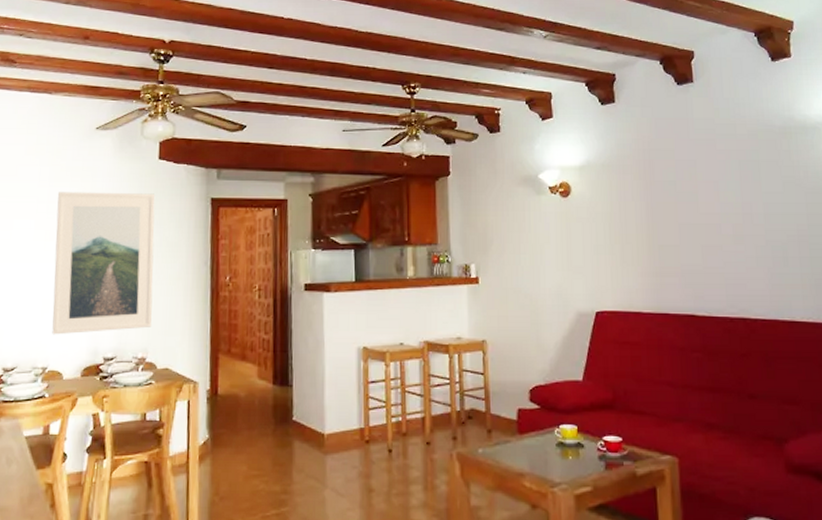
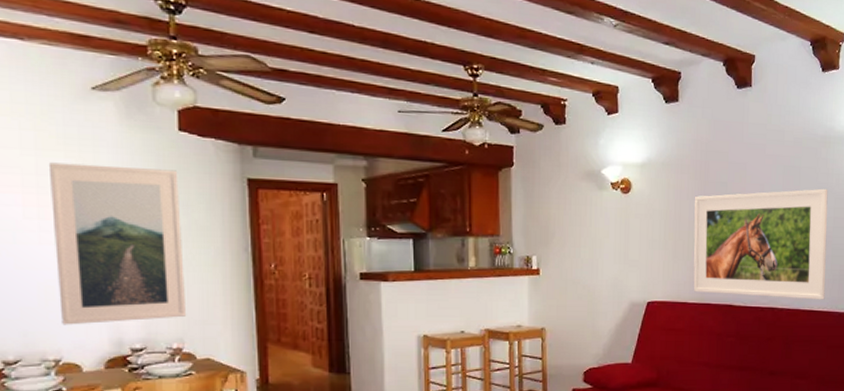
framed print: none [640,182,808,309] -> present [693,188,828,300]

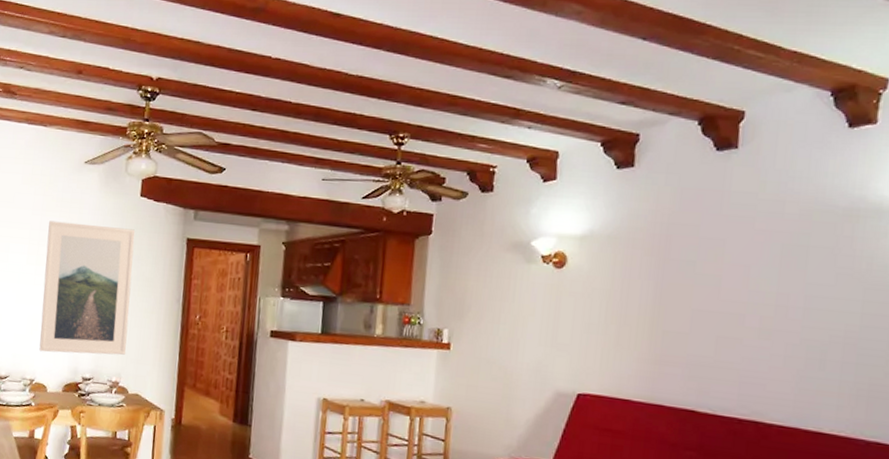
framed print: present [693,188,828,300] -> none [640,274,854,421]

